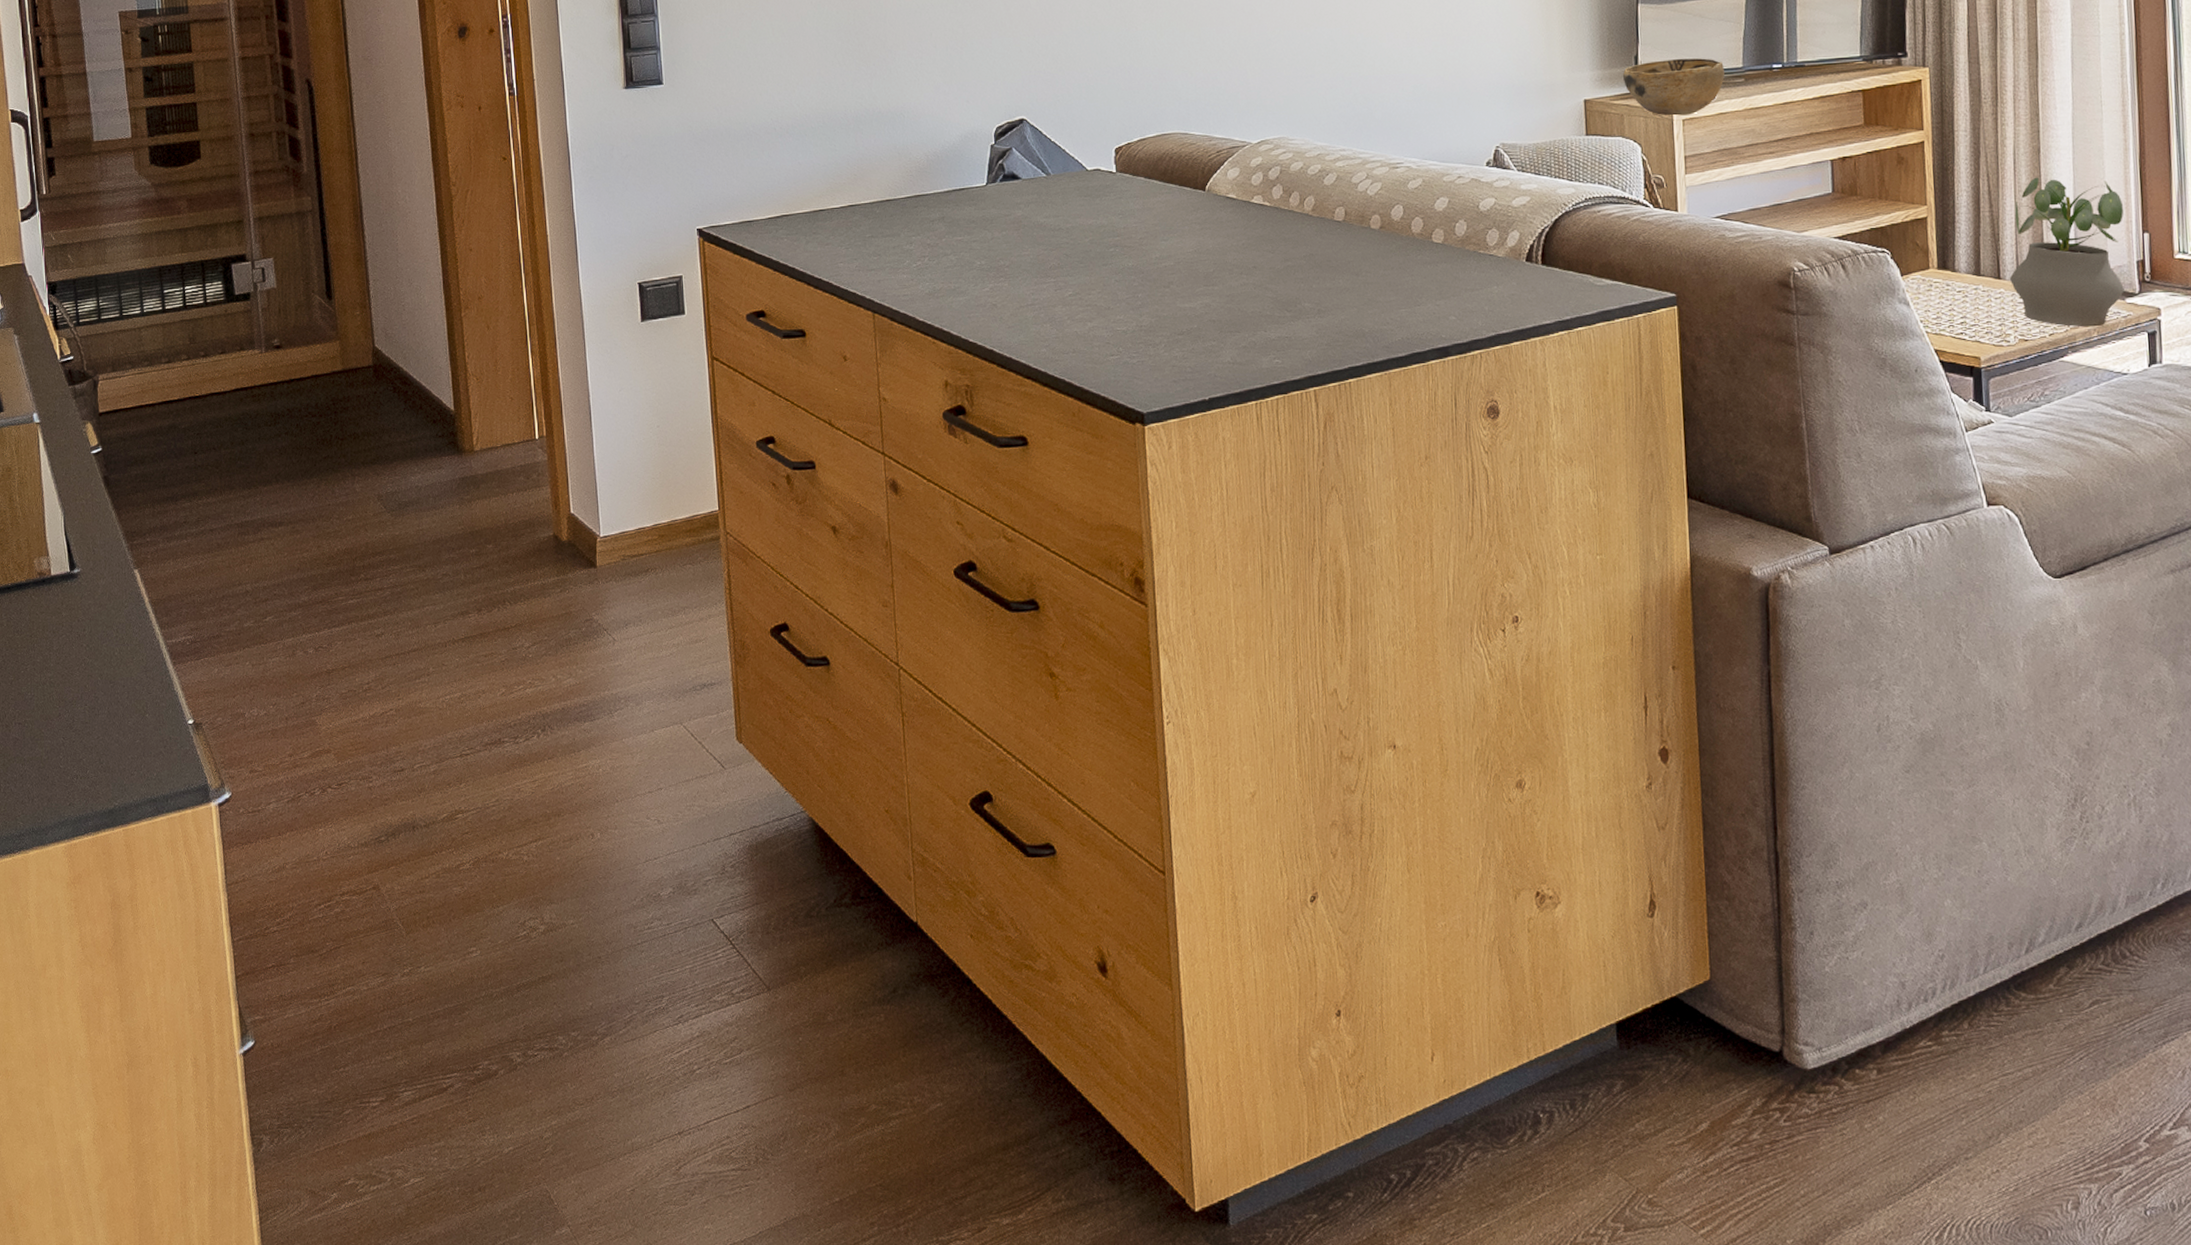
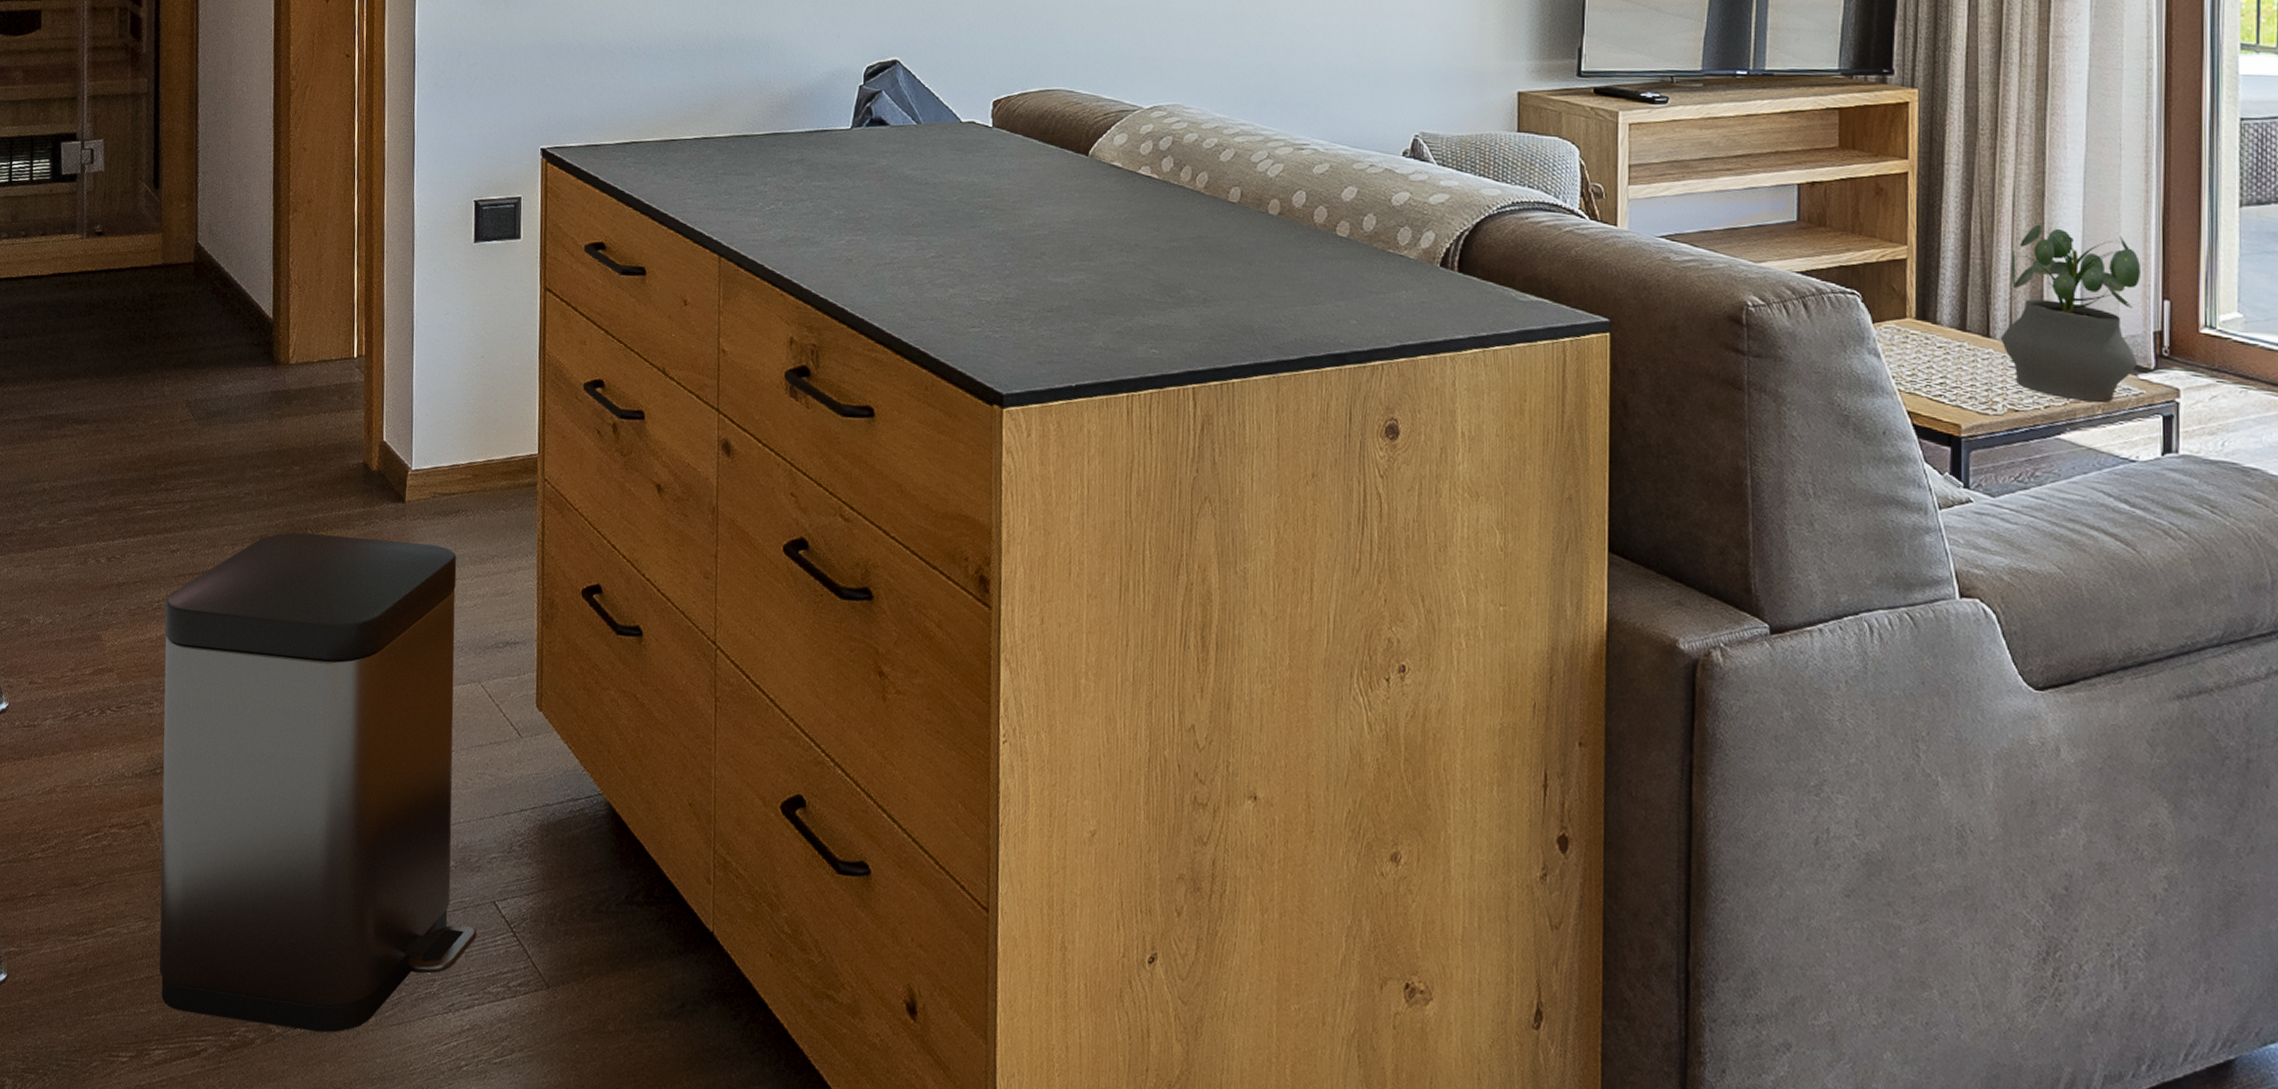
pedal bin: none [374,604,699,1056] -> present [159,532,477,1033]
decorative bowl: present [1623,58,1725,116] -> none [1564,54,1680,119]

